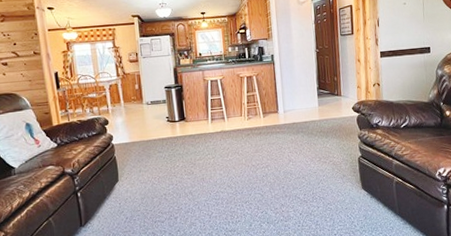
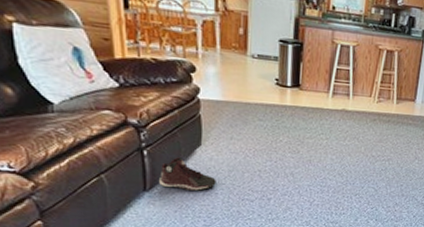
sneaker: none [91,194,133,221] -> present [159,157,216,191]

